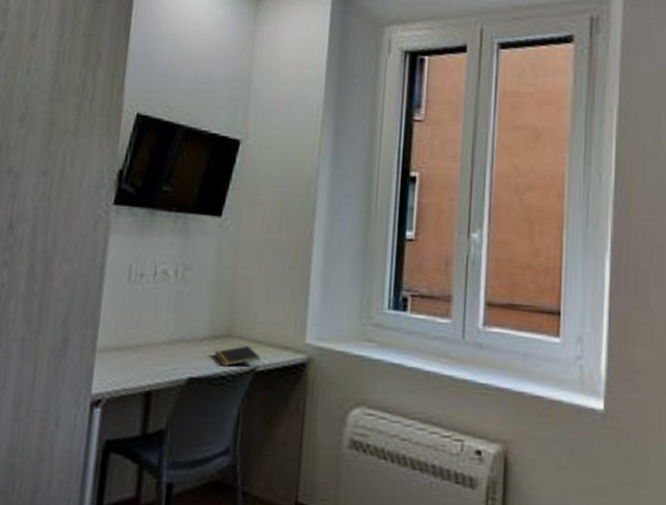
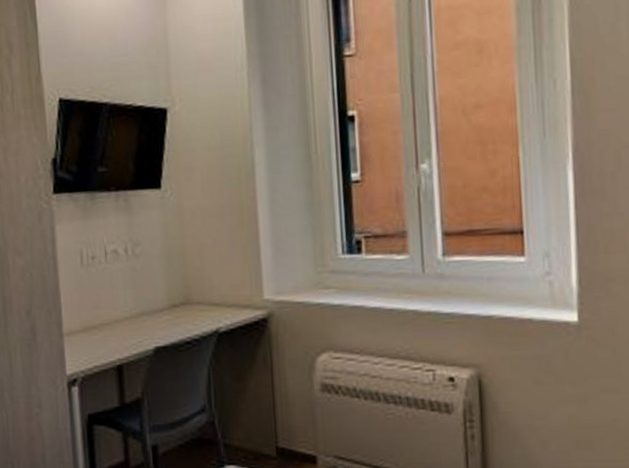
notepad: present [214,345,260,367] -> none [176,309,221,333]

